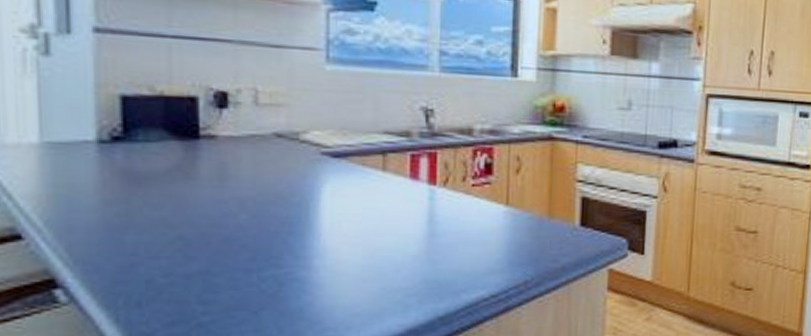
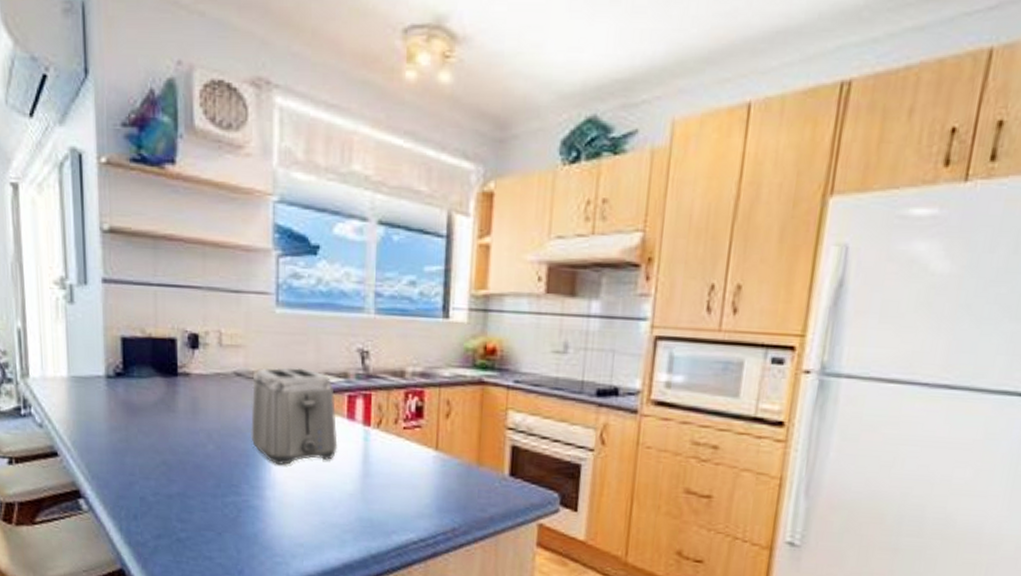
toaster: none [295,127,399,232] -> present [251,367,338,466]

